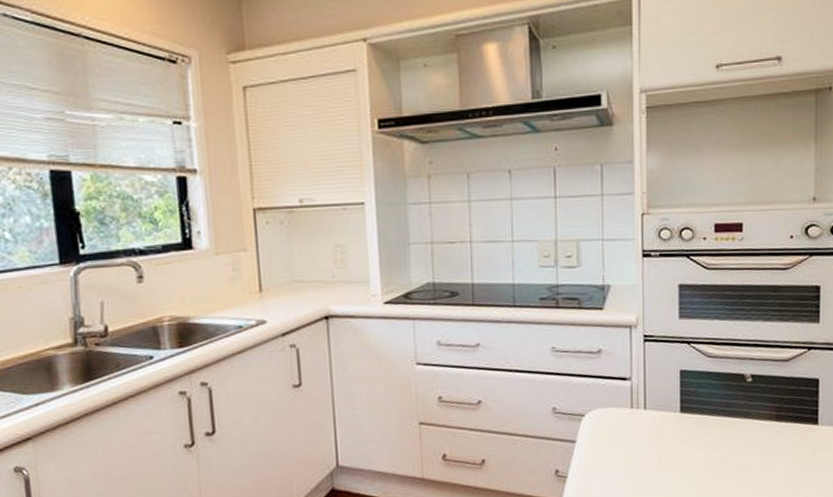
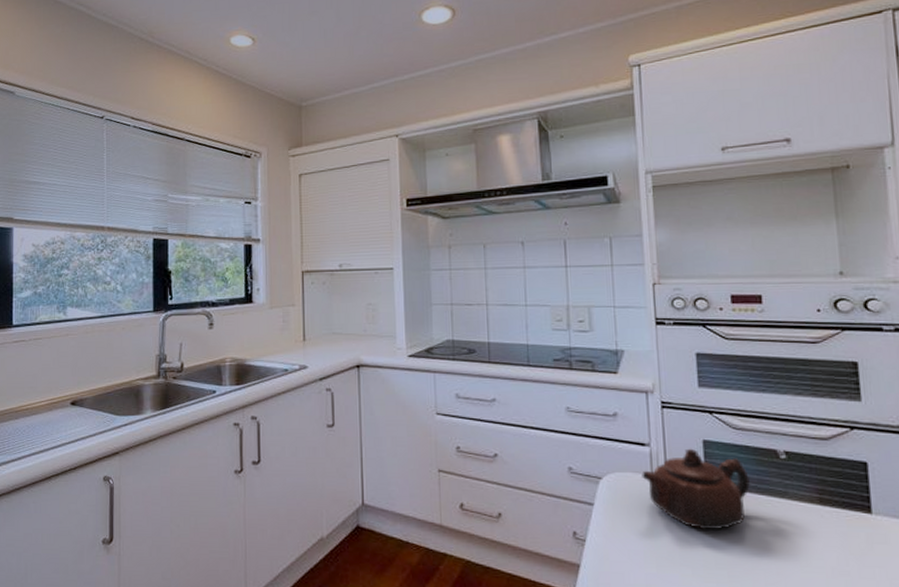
teapot: none [622,379,719,455] -> present [642,448,750,531]

